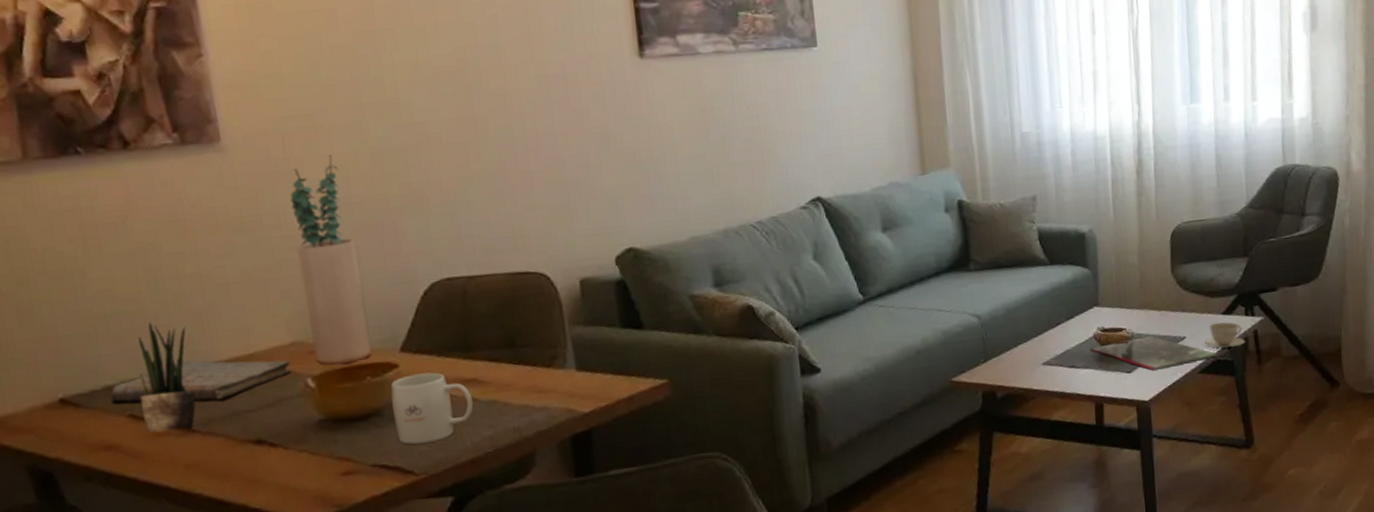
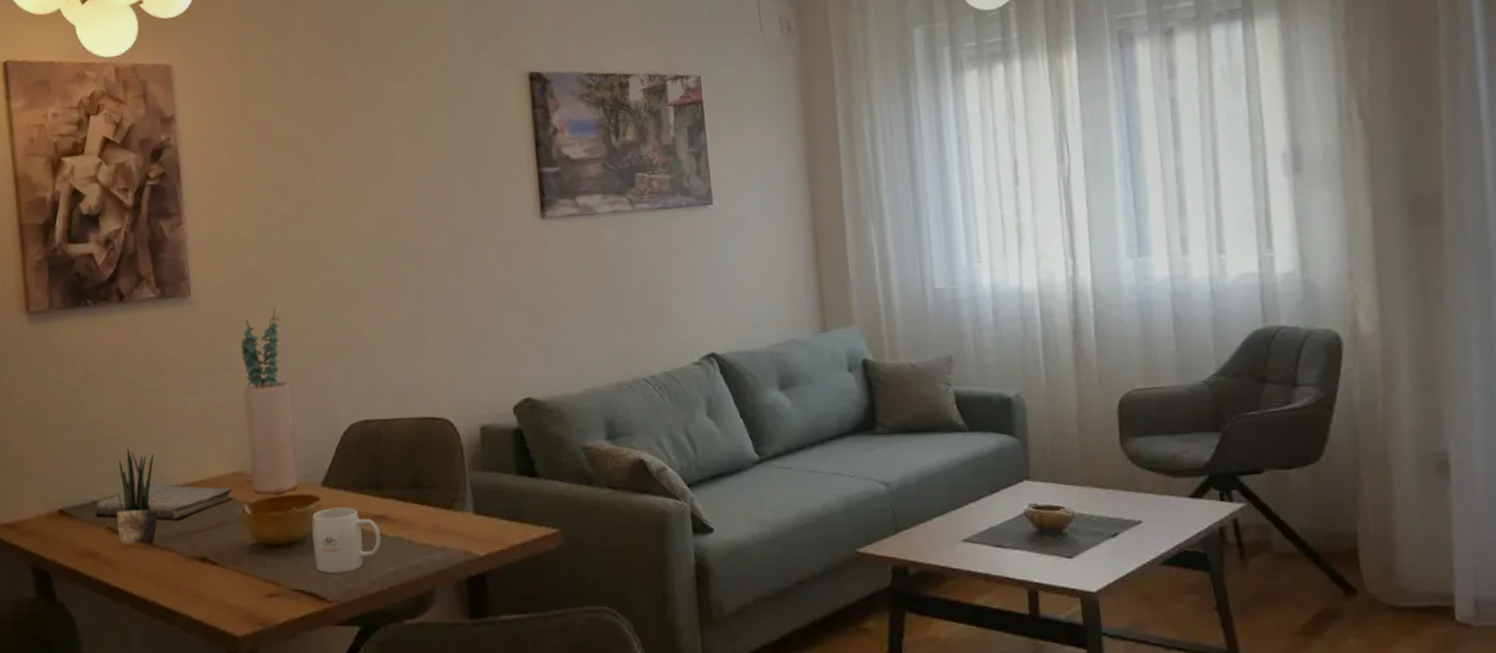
magazine: present [1089,336,1217,371] -> none [1020,517,1184,557]
teacup: present [1204,322,1245,348] -> none [1166,507,1222,538]

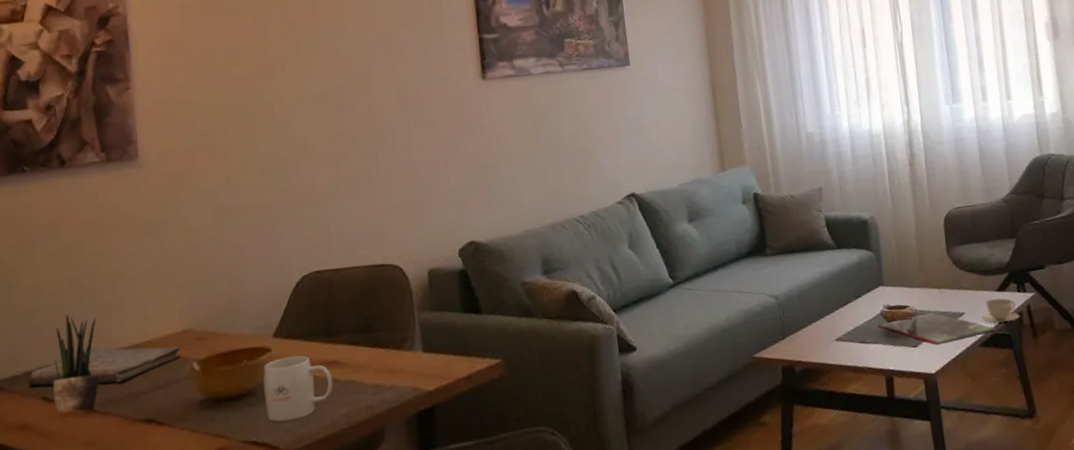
vase: present [240,308,299,495] -> none [190,167,250,351]
magazine: none [1020,517,1184,557] -> present [877,312,995,345]
teacup: none [1166,507,1222,538] -> present [982,298,1020,323]

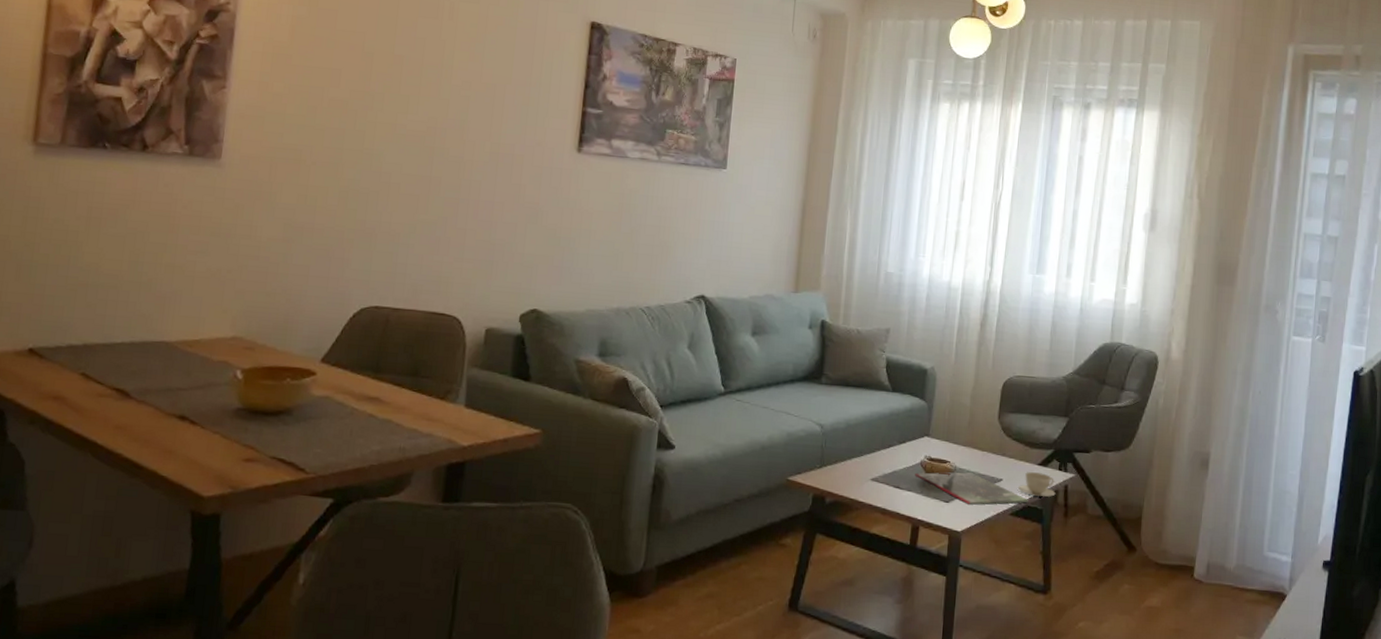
book: present [28,346,181,389] -> none [70,335,227,378]
potted plant: present [53,315,99,413] -> none [92,298,149,395]
mug: present [263,355,333,423] -> none [299,383,371,448]

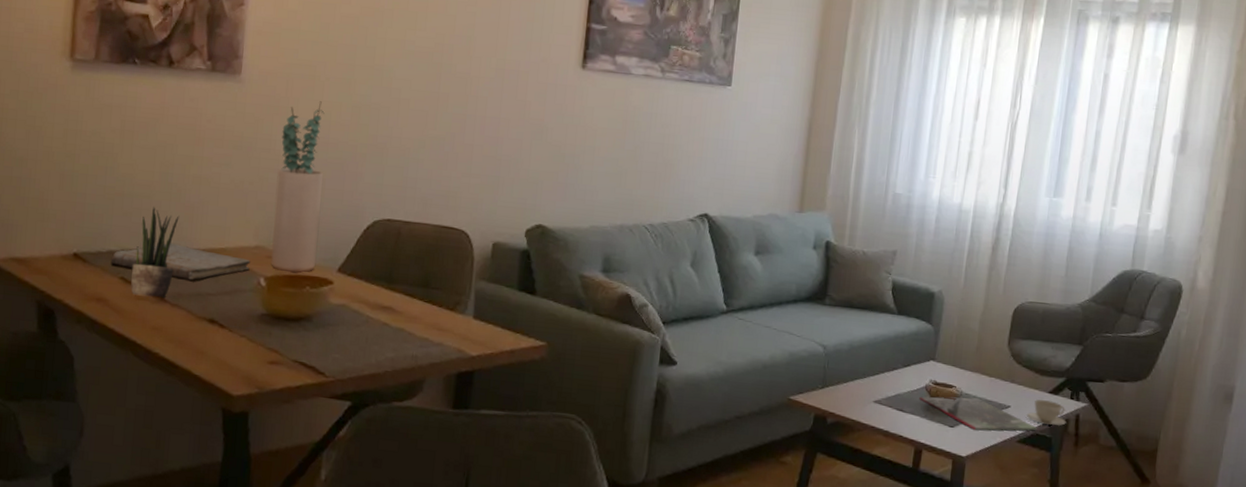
book: none [70,335,227,378] -> present [110,242,251,283]
potted plant: none [92,298,149,395] -> present [131,207,179,298]
vase: none [248,186,310,364] -> present [271,101,325,273]

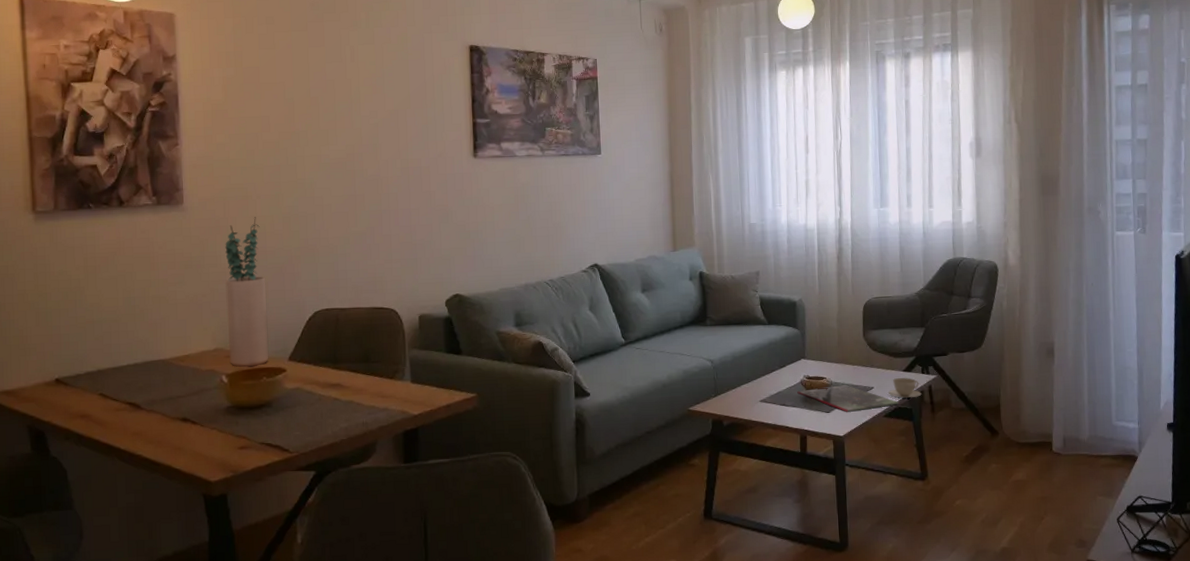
book: present [110,242,251,283] -> none [89,357,212,389]
potted plant: present [131,207,179,298] -> none [109,329,146,408]

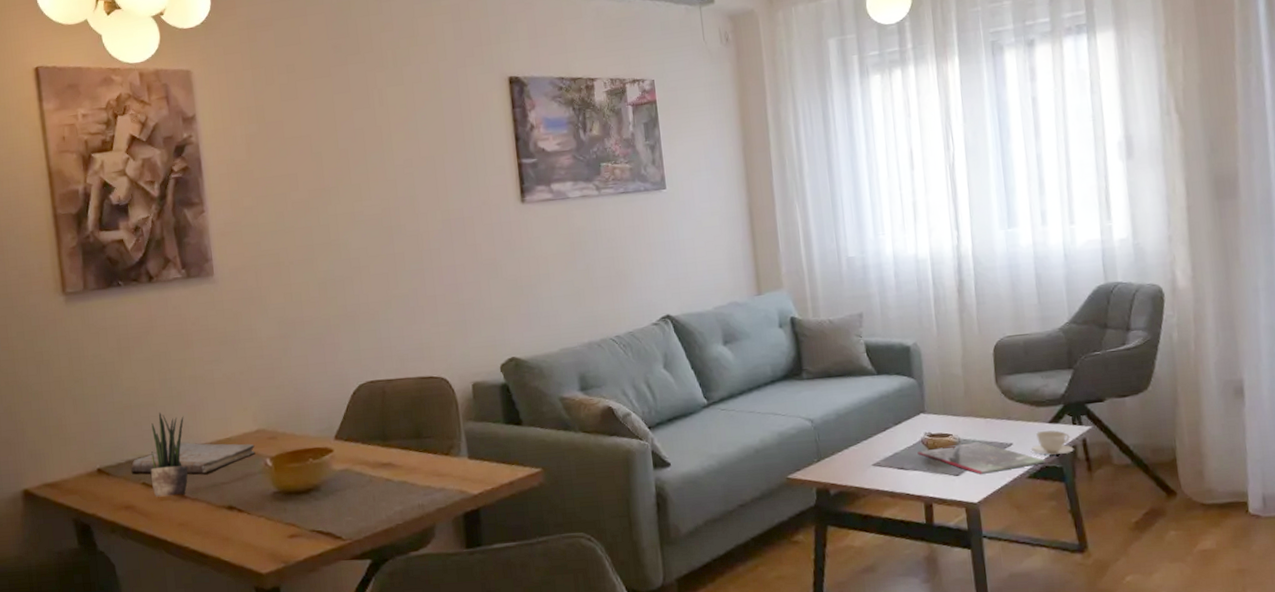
book: none [89,357,212,389] -> present [130,442,256,476]
potted plant: none [109,329,146,408] -> present [151,413,188,497]
vase: present [225,217,269,367] -> none [260,284,314,449]

